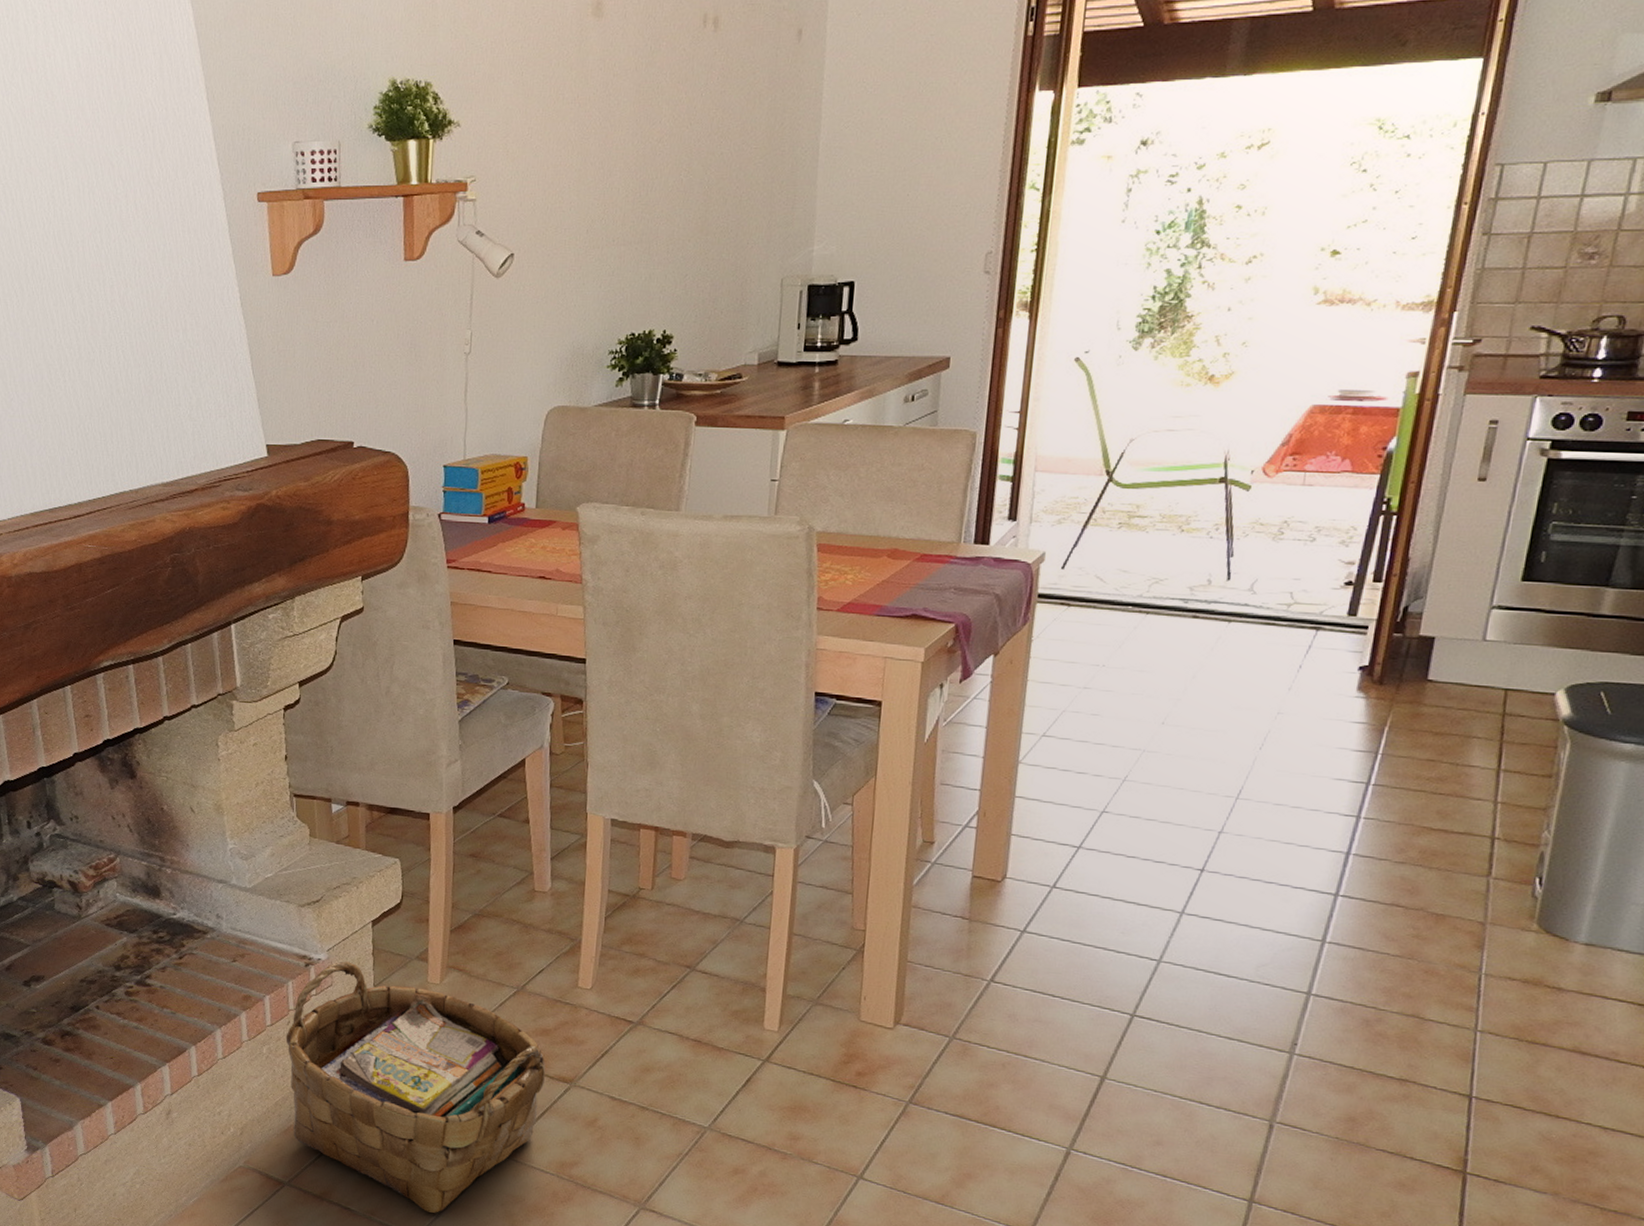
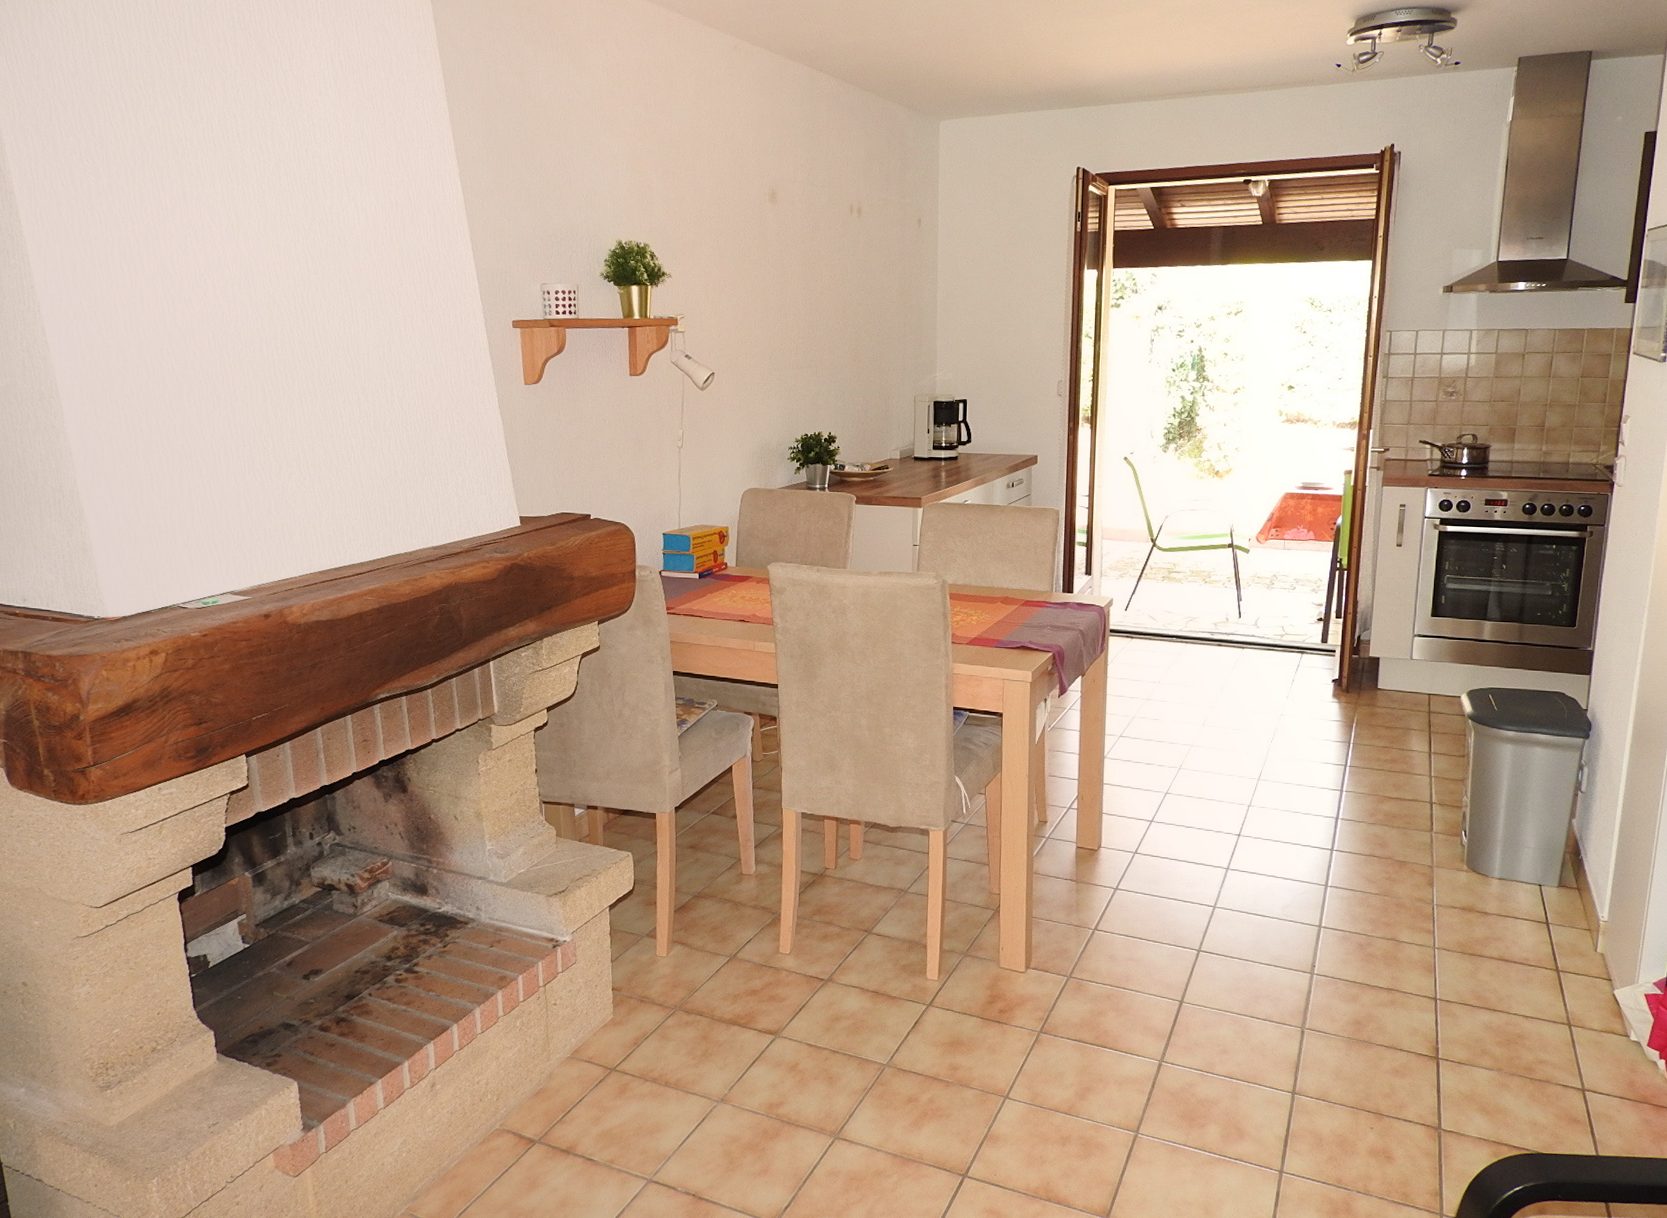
woven basket: present [285,961,546,1214] -> none [536,941,755,1158]

